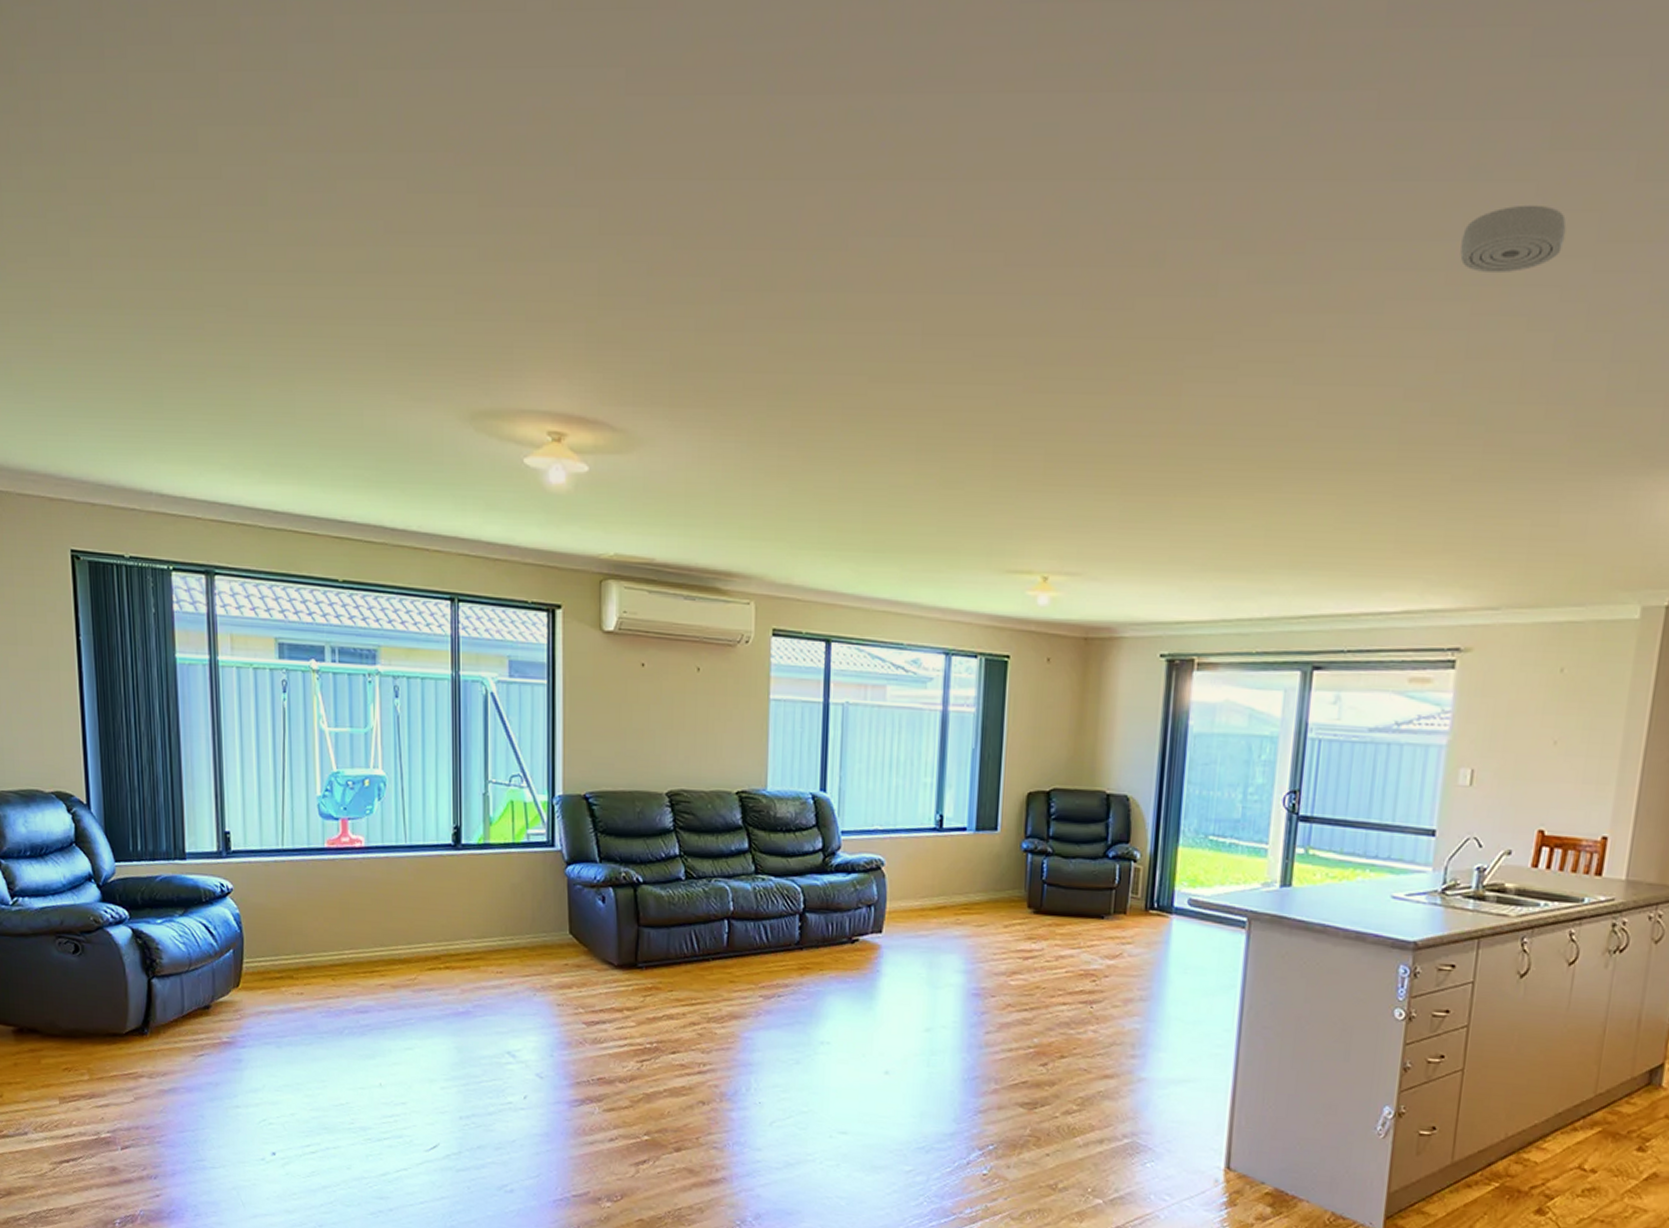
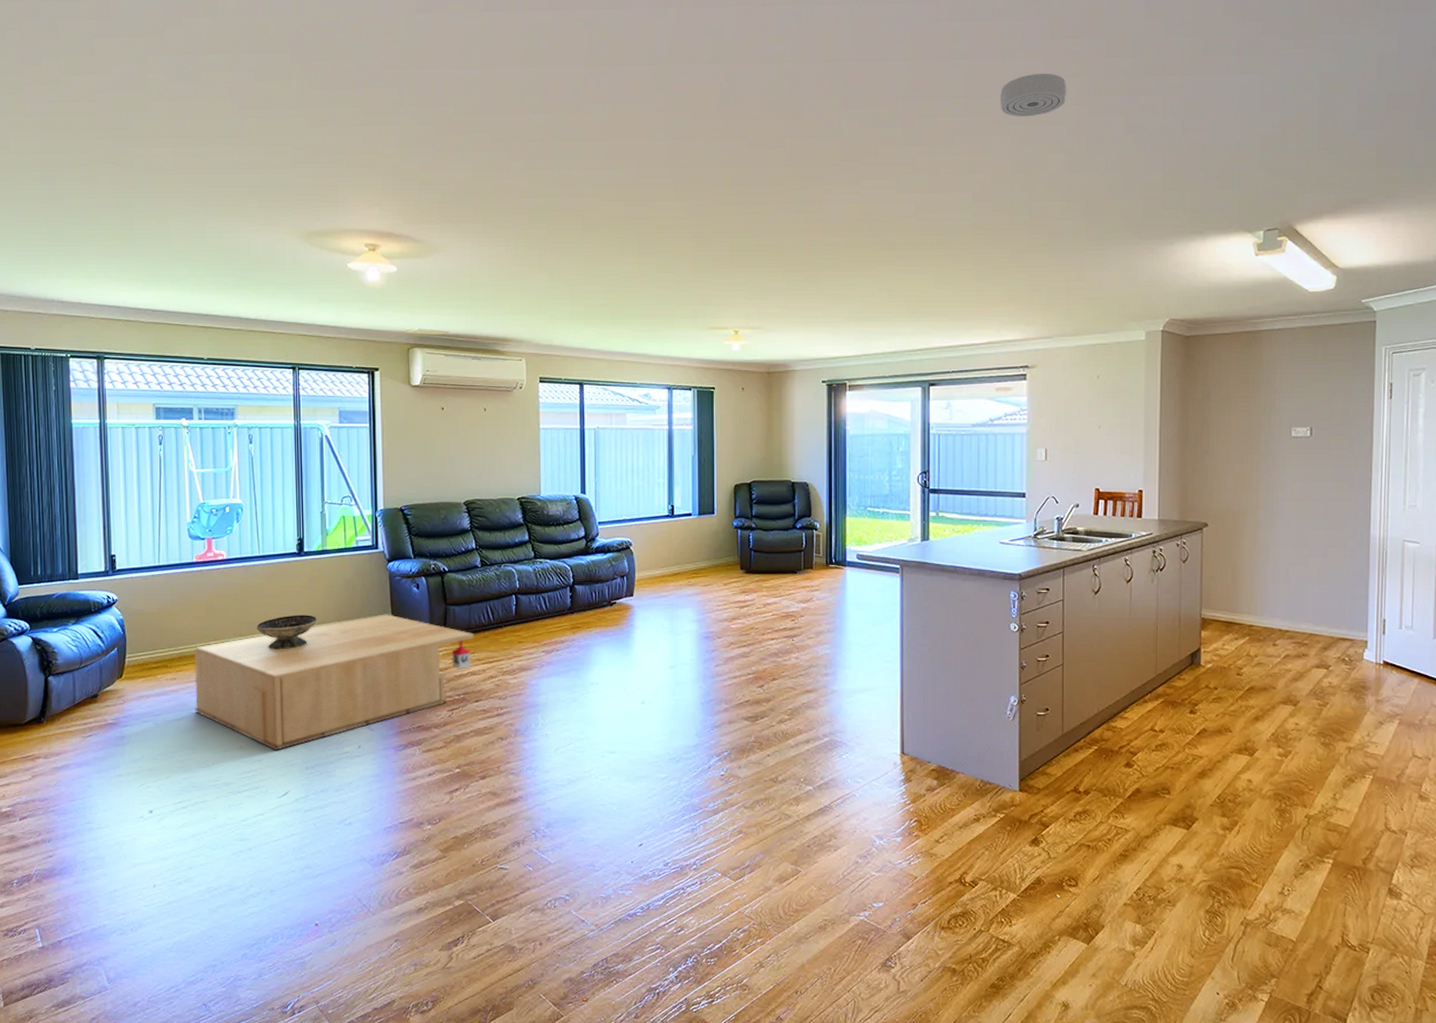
coffee table: none [324,932,673,1093] -> present [193,614,474,750]
decorative bowl: none [401,924,476,969] -> present [256,615,317,650]

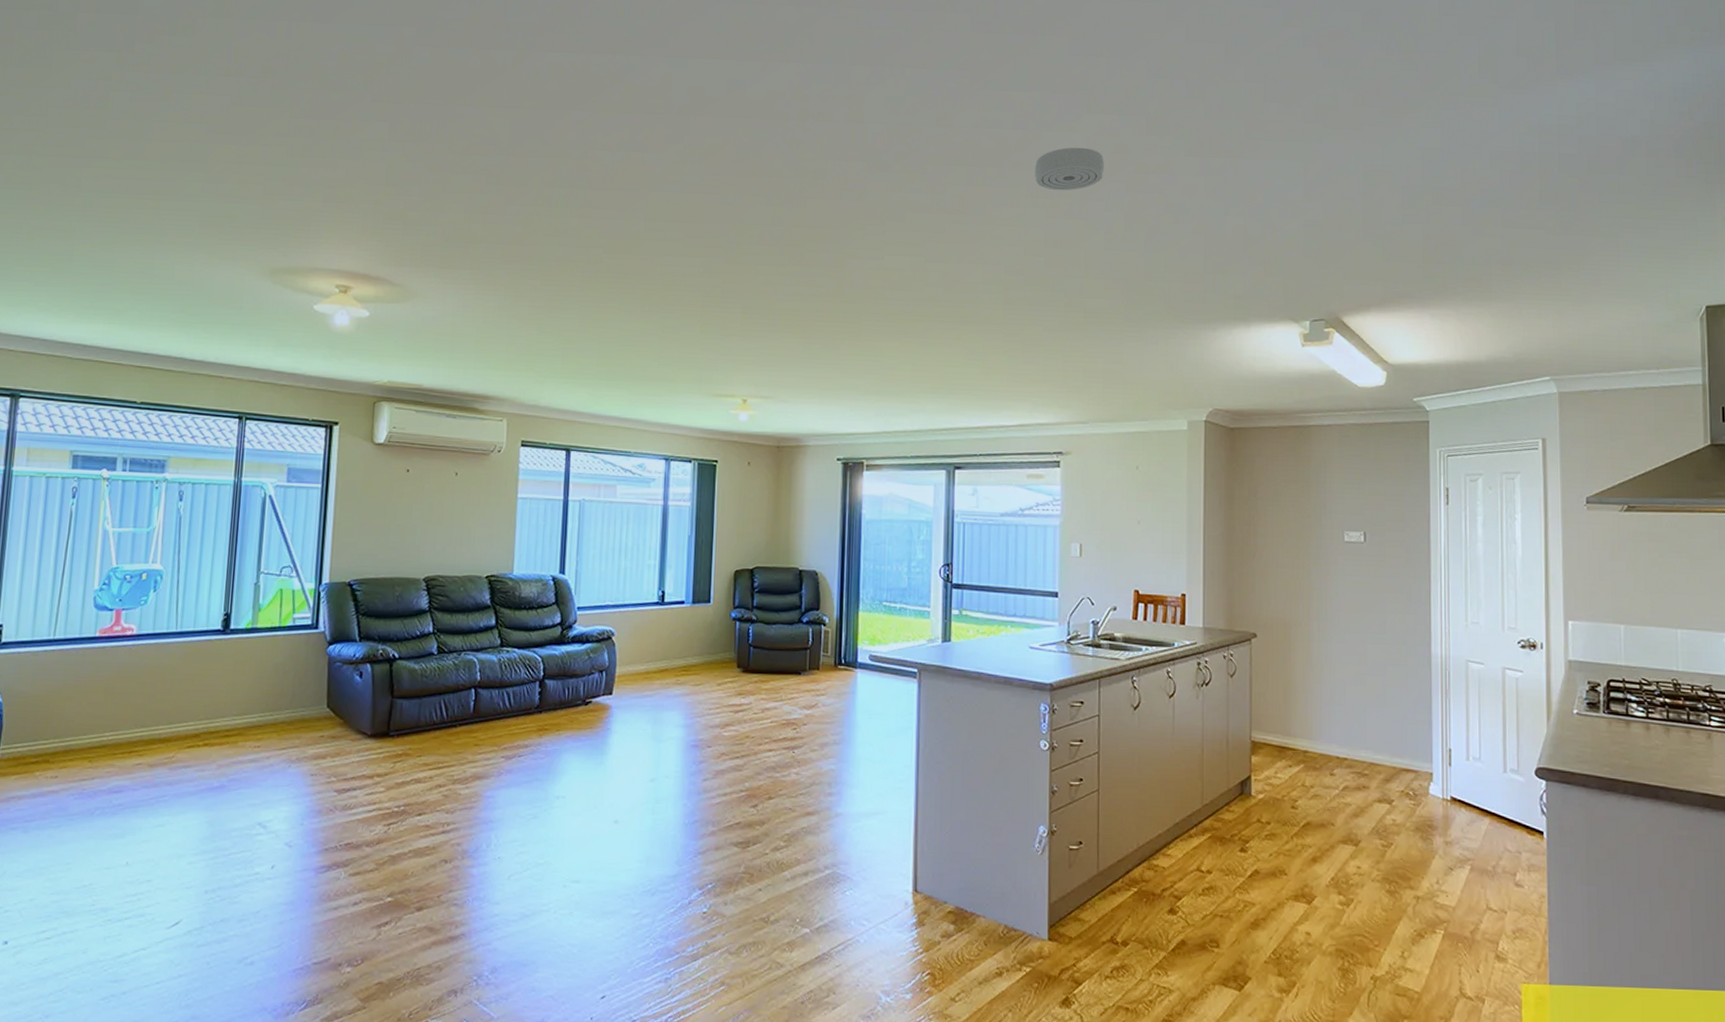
coffee table: present [193,614,474,750] -> none [76,706,423,869]
decorative bowl: present [256,615,317,650] -> none [162,703,238,746]

